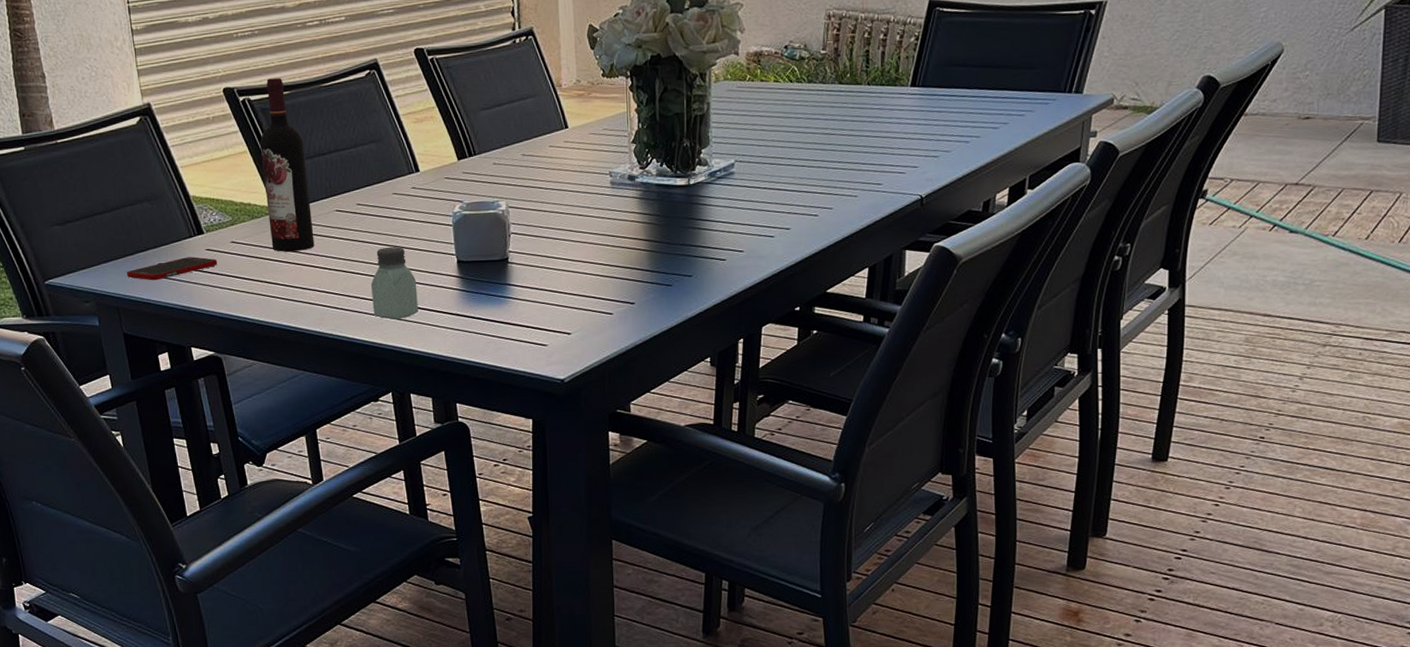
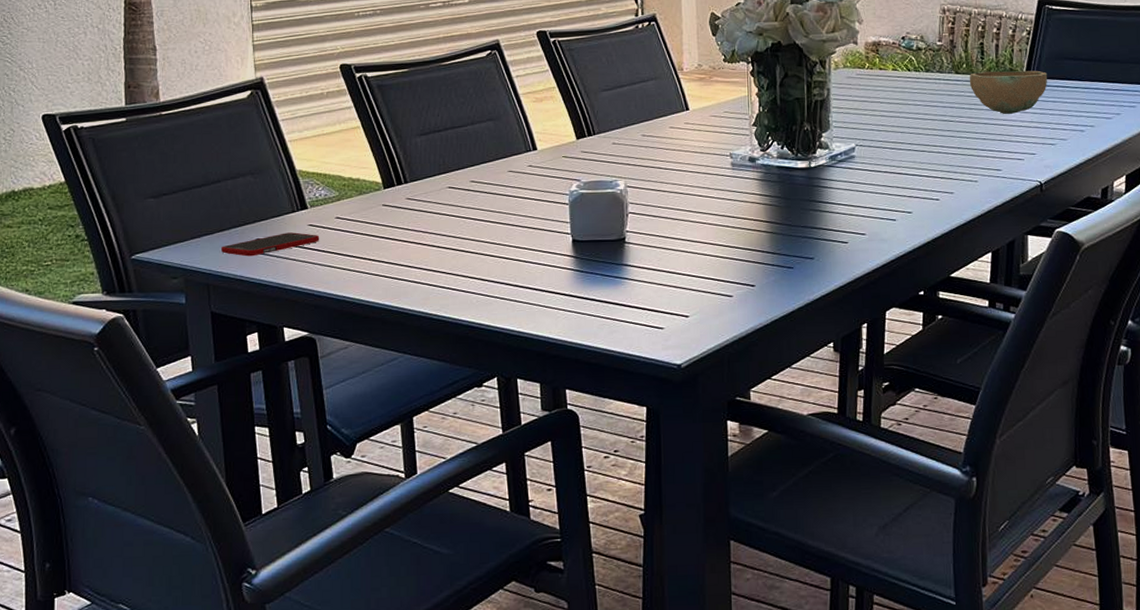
wine bottle: present [260,78,315,252] -> none [374,56,424,229]
saltshaker: present [370,247,418,319] -> none [480,225,530,300]
bowl: none [852,78,935,126] -> present [969,70,1048,114]

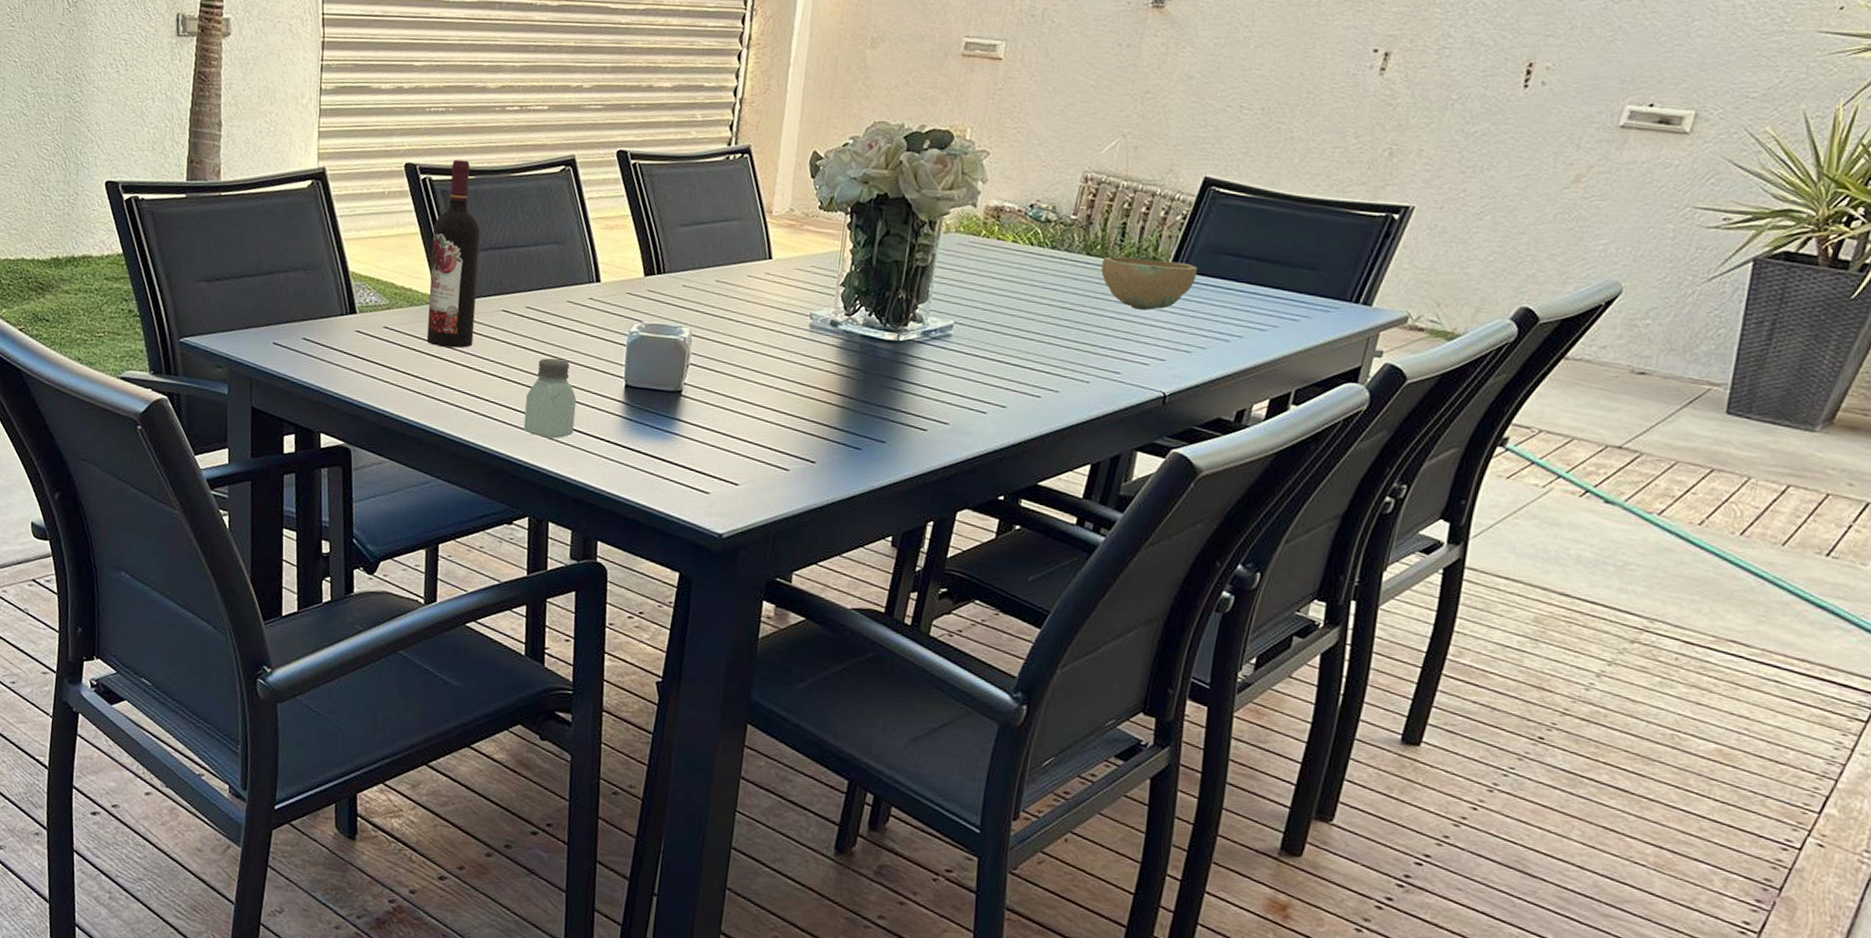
cell phone: present [221,232,320,257] -> none [267,335,366,356]
wine bottle: none [374,56,424,229] -> present [426,160,481,348]
saltshaker: none [480,225,530,300] -> present [523,358,577,439]

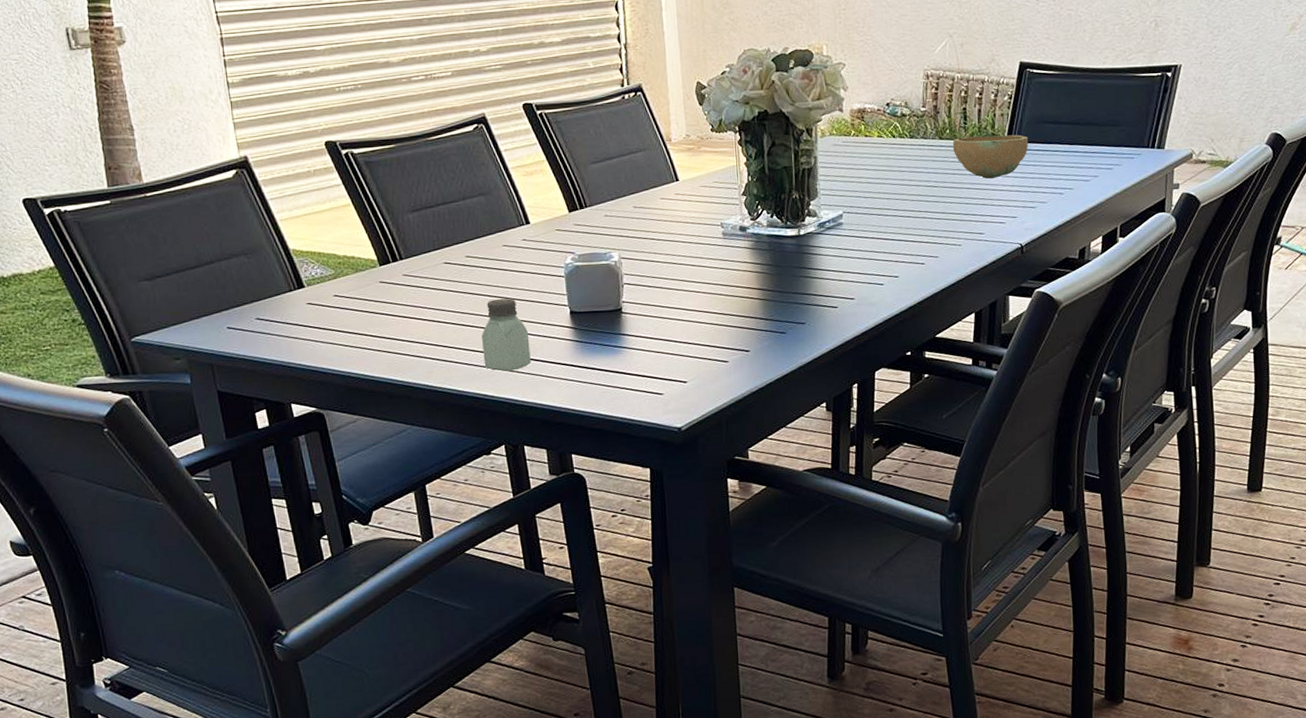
wine bottle: present [426,160,481,348] -> none [364,131,422,305]

